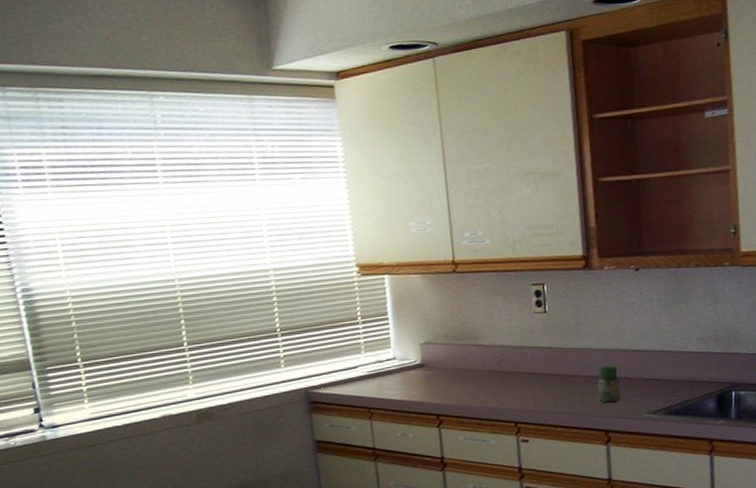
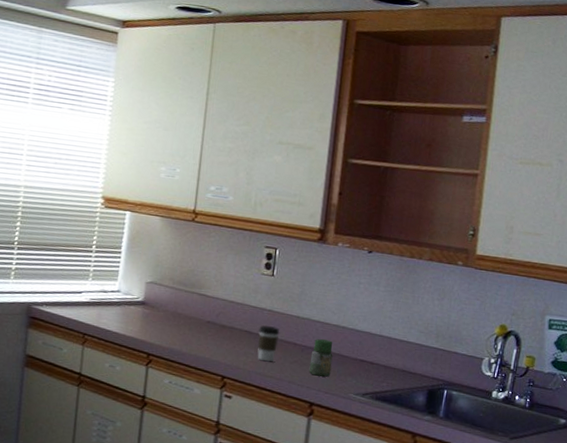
coffee cup: none [542,363,564,400] -> present [257,325,280,362]

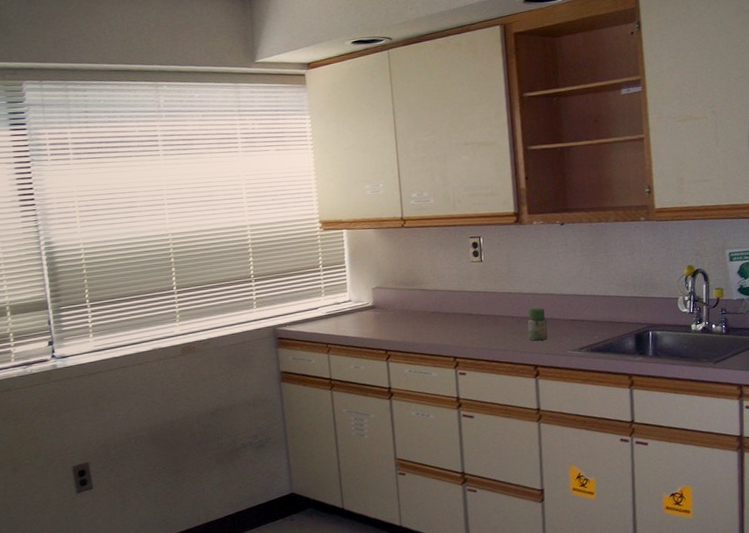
coffee cup: present [257,325,280,362] -> none [478,305,497,337]

